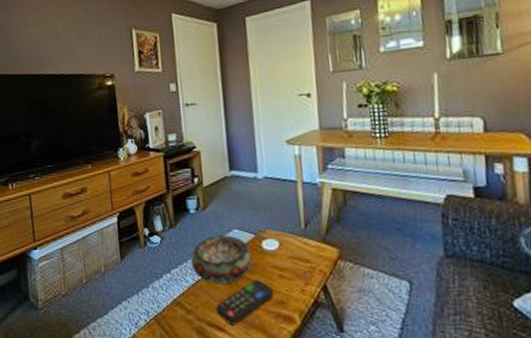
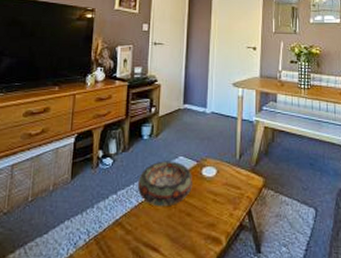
remote control: present [216,279,274,326] -> none [154,203,206,246]

